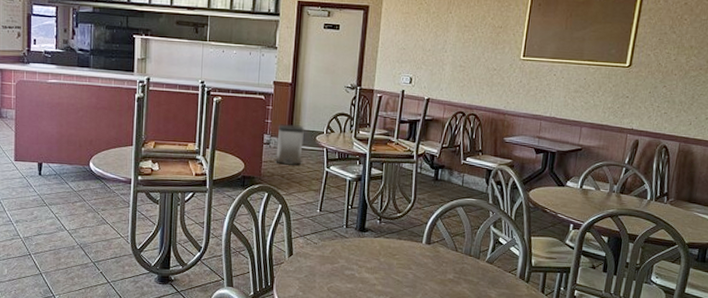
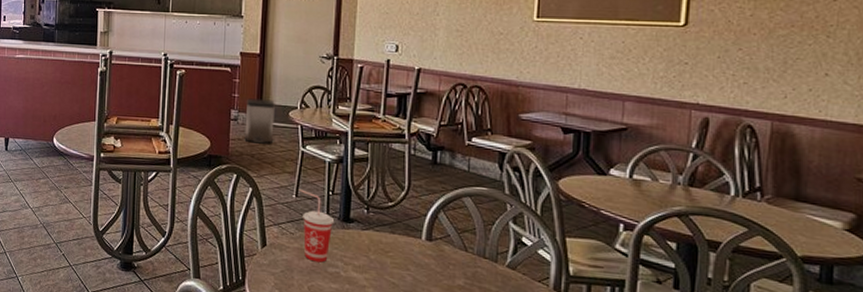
beverage cup: none [322,205,352,267] -> present [298,189,335,263]

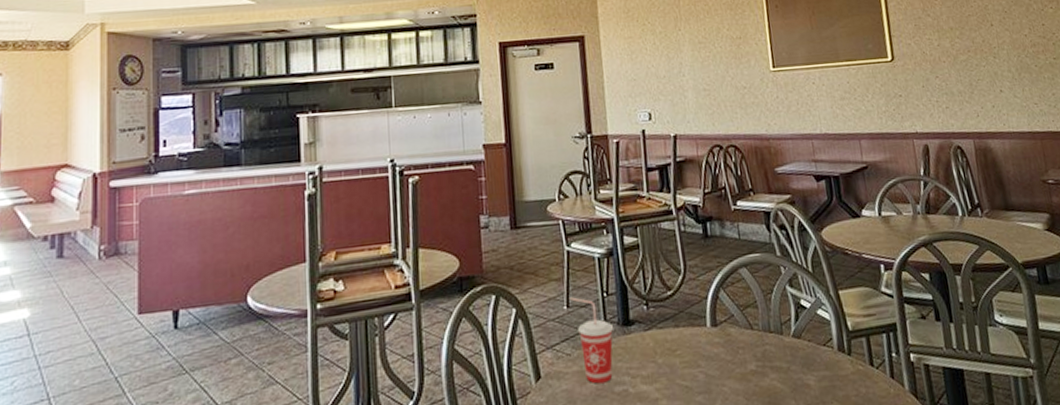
pedal bin: present [244,98,275,144] -> none [496,195,533,253]

